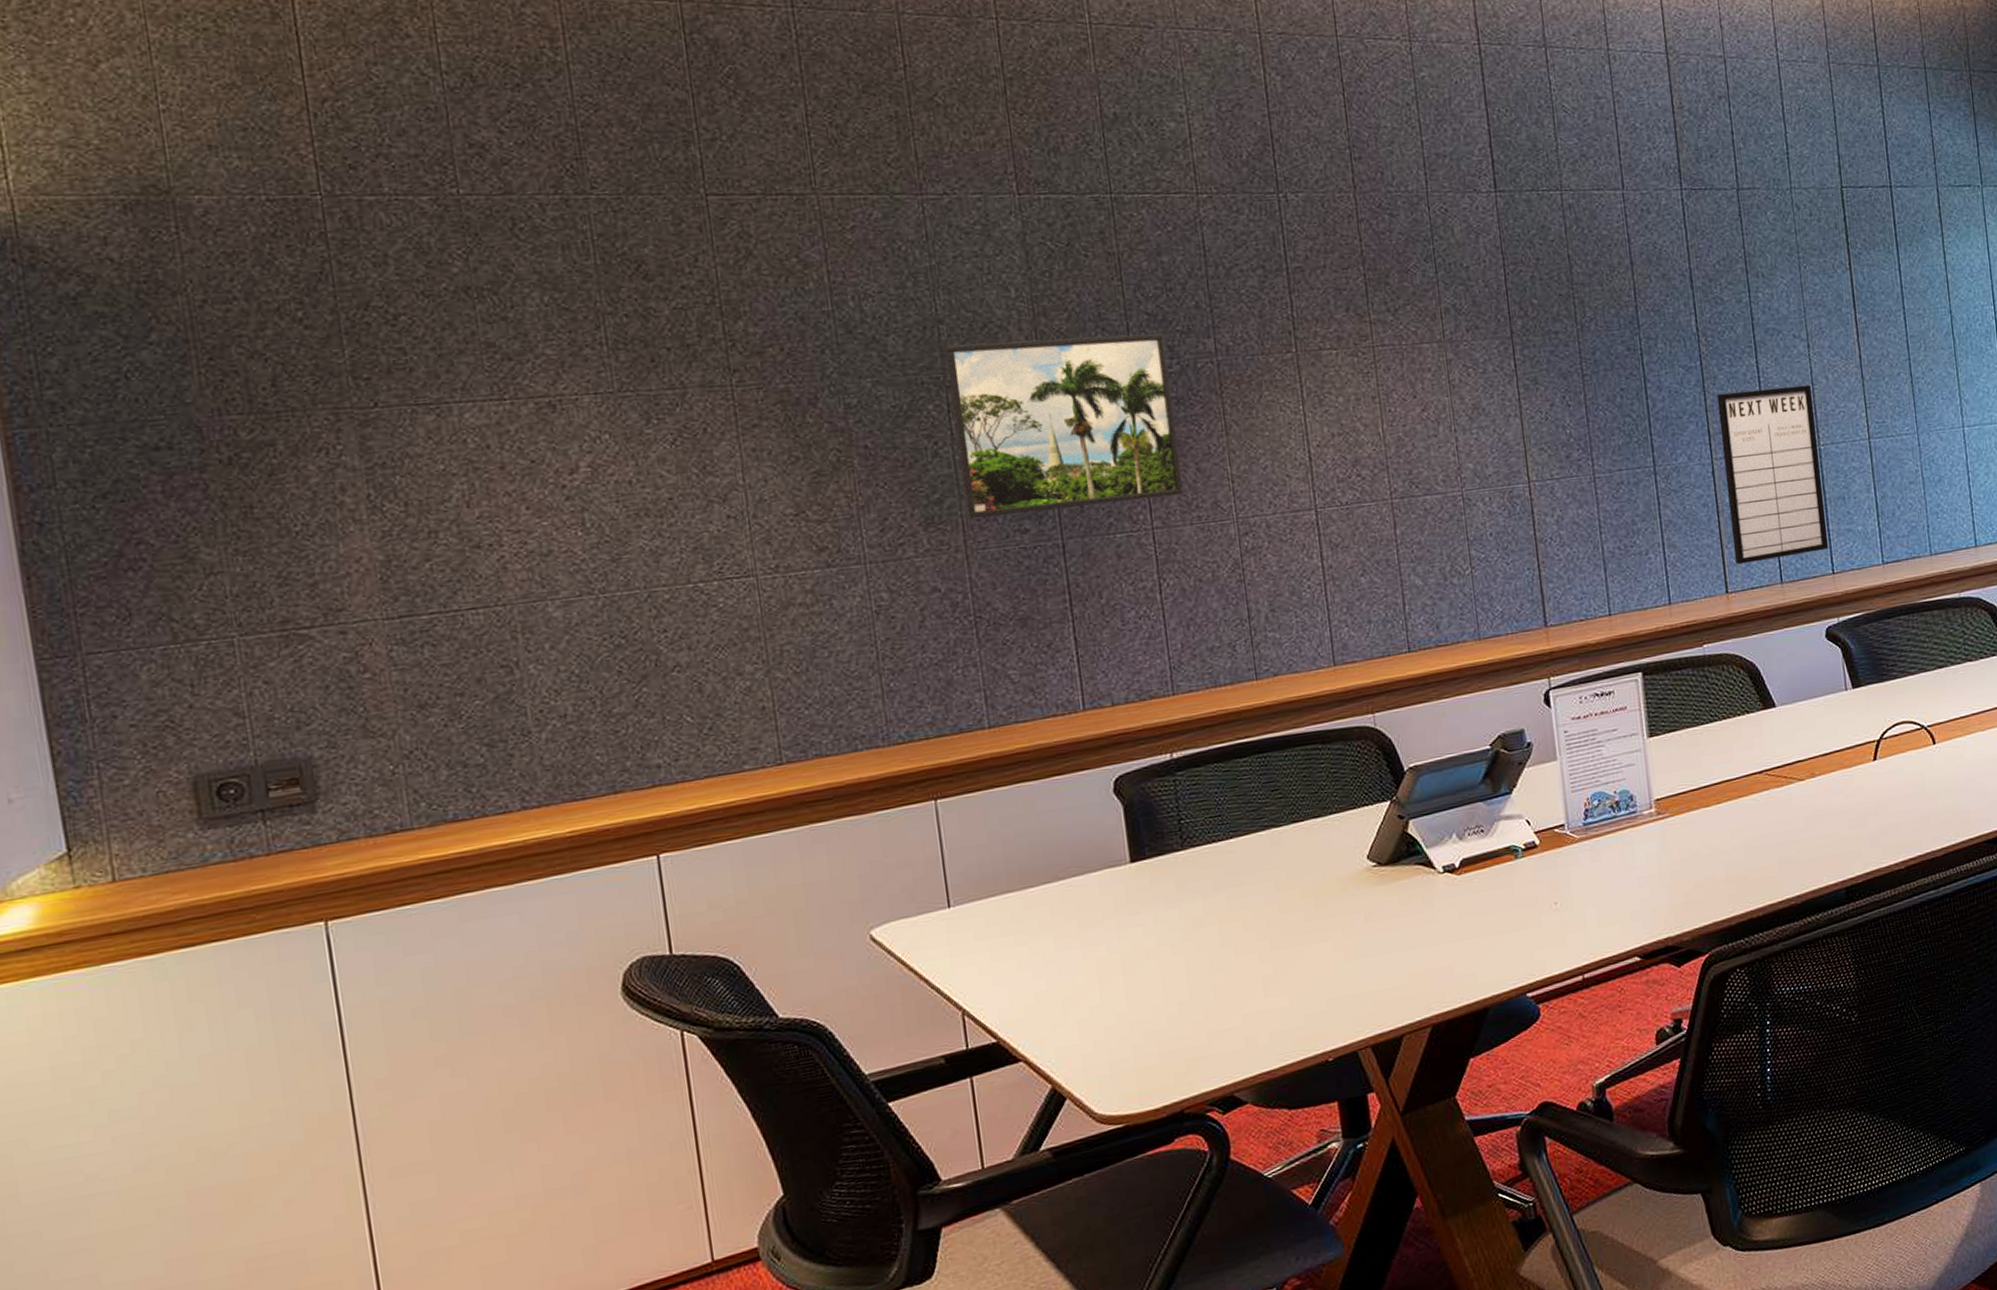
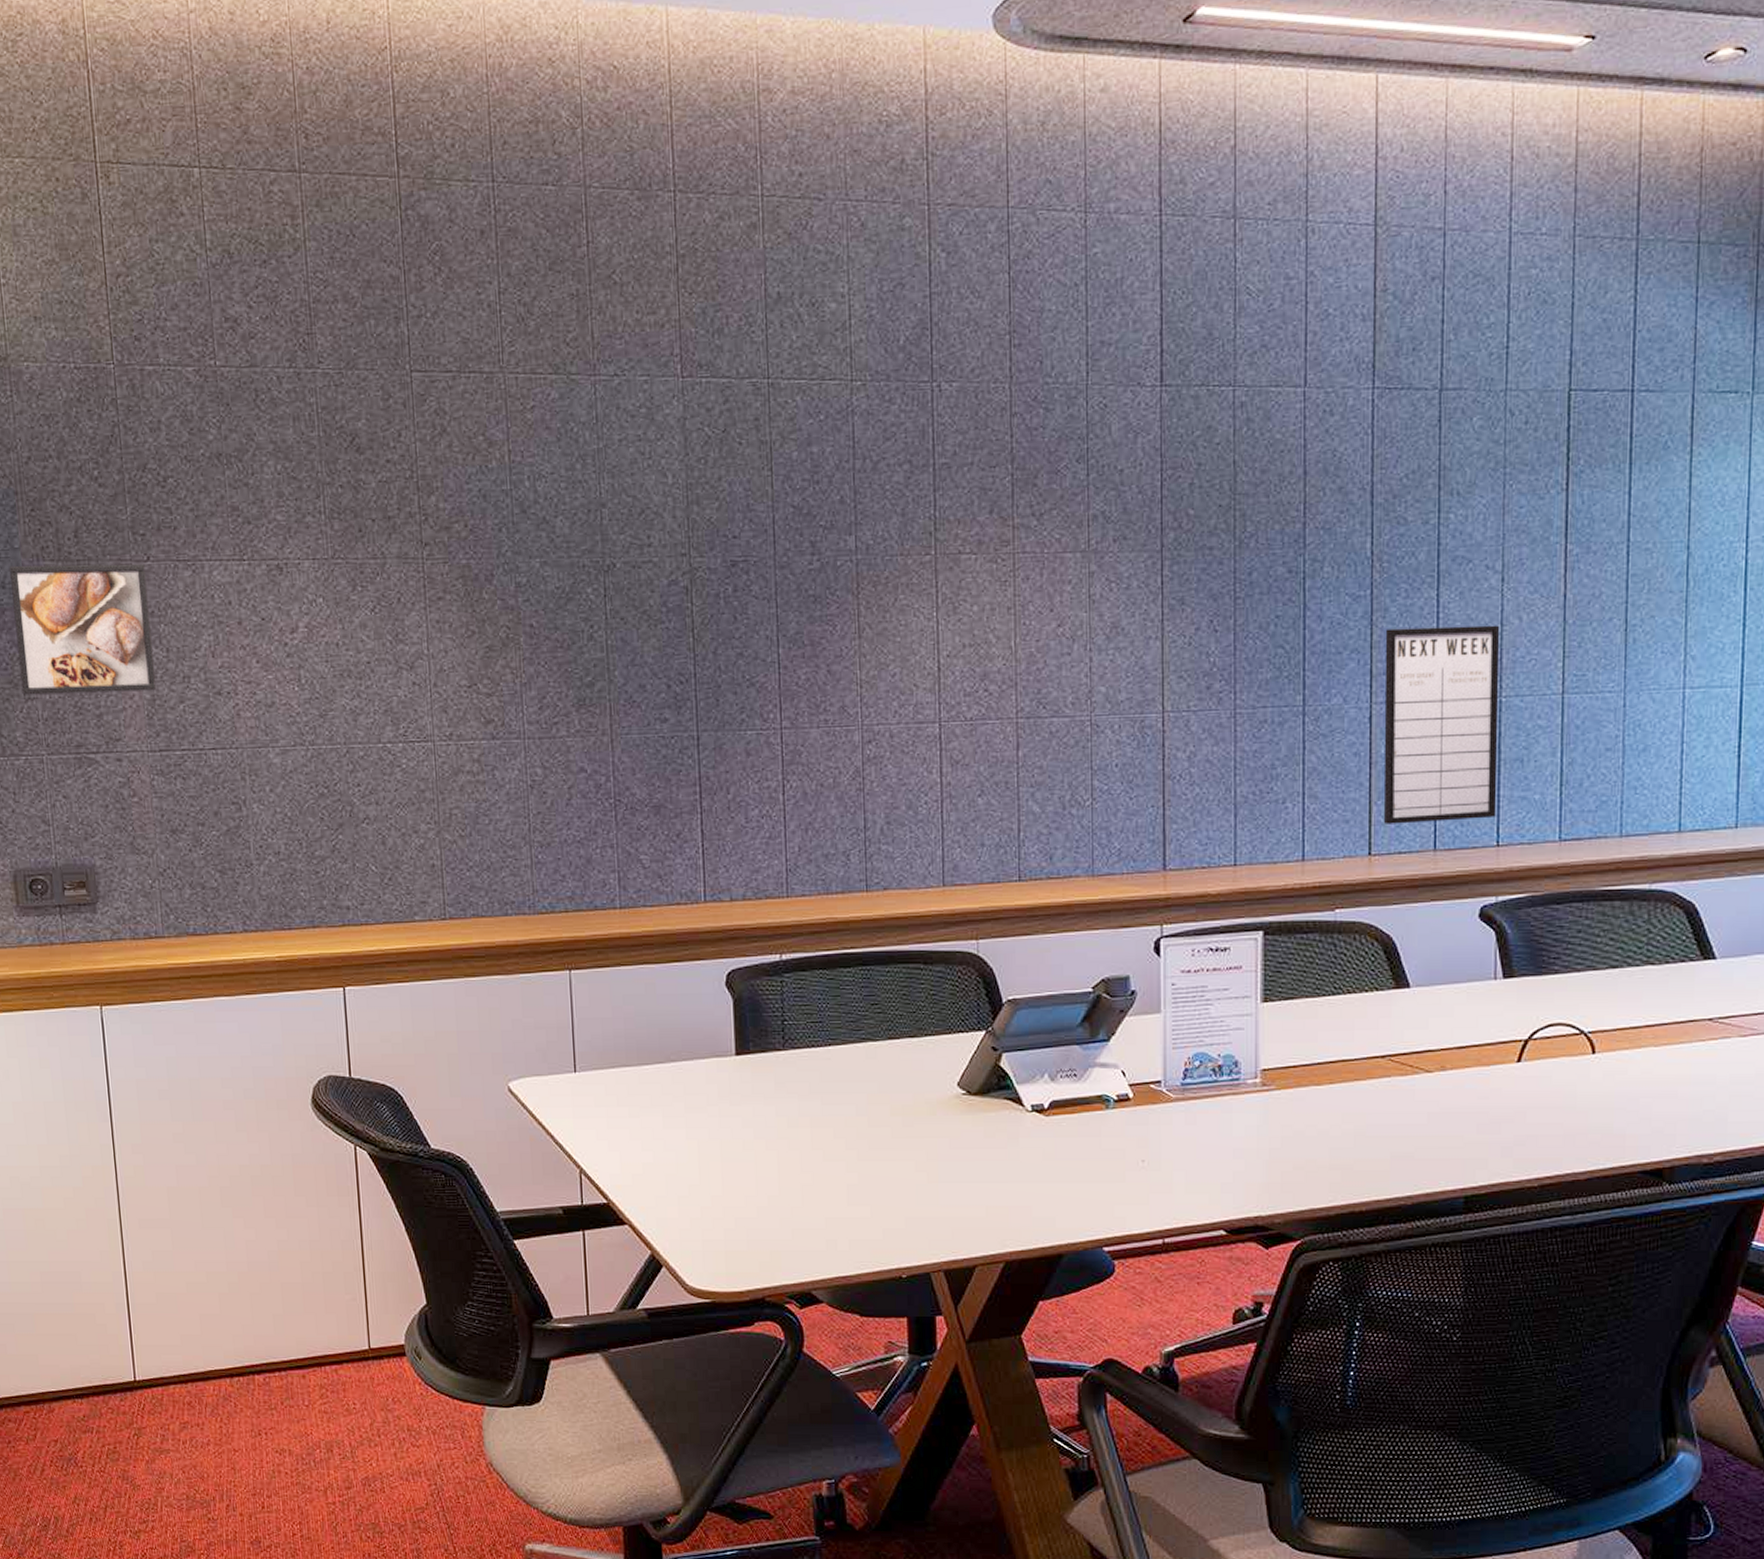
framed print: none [179,411,393,570] -> present [10,564,157,695]
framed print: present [945,333,1184,520] -> none [606,527,814,704]

